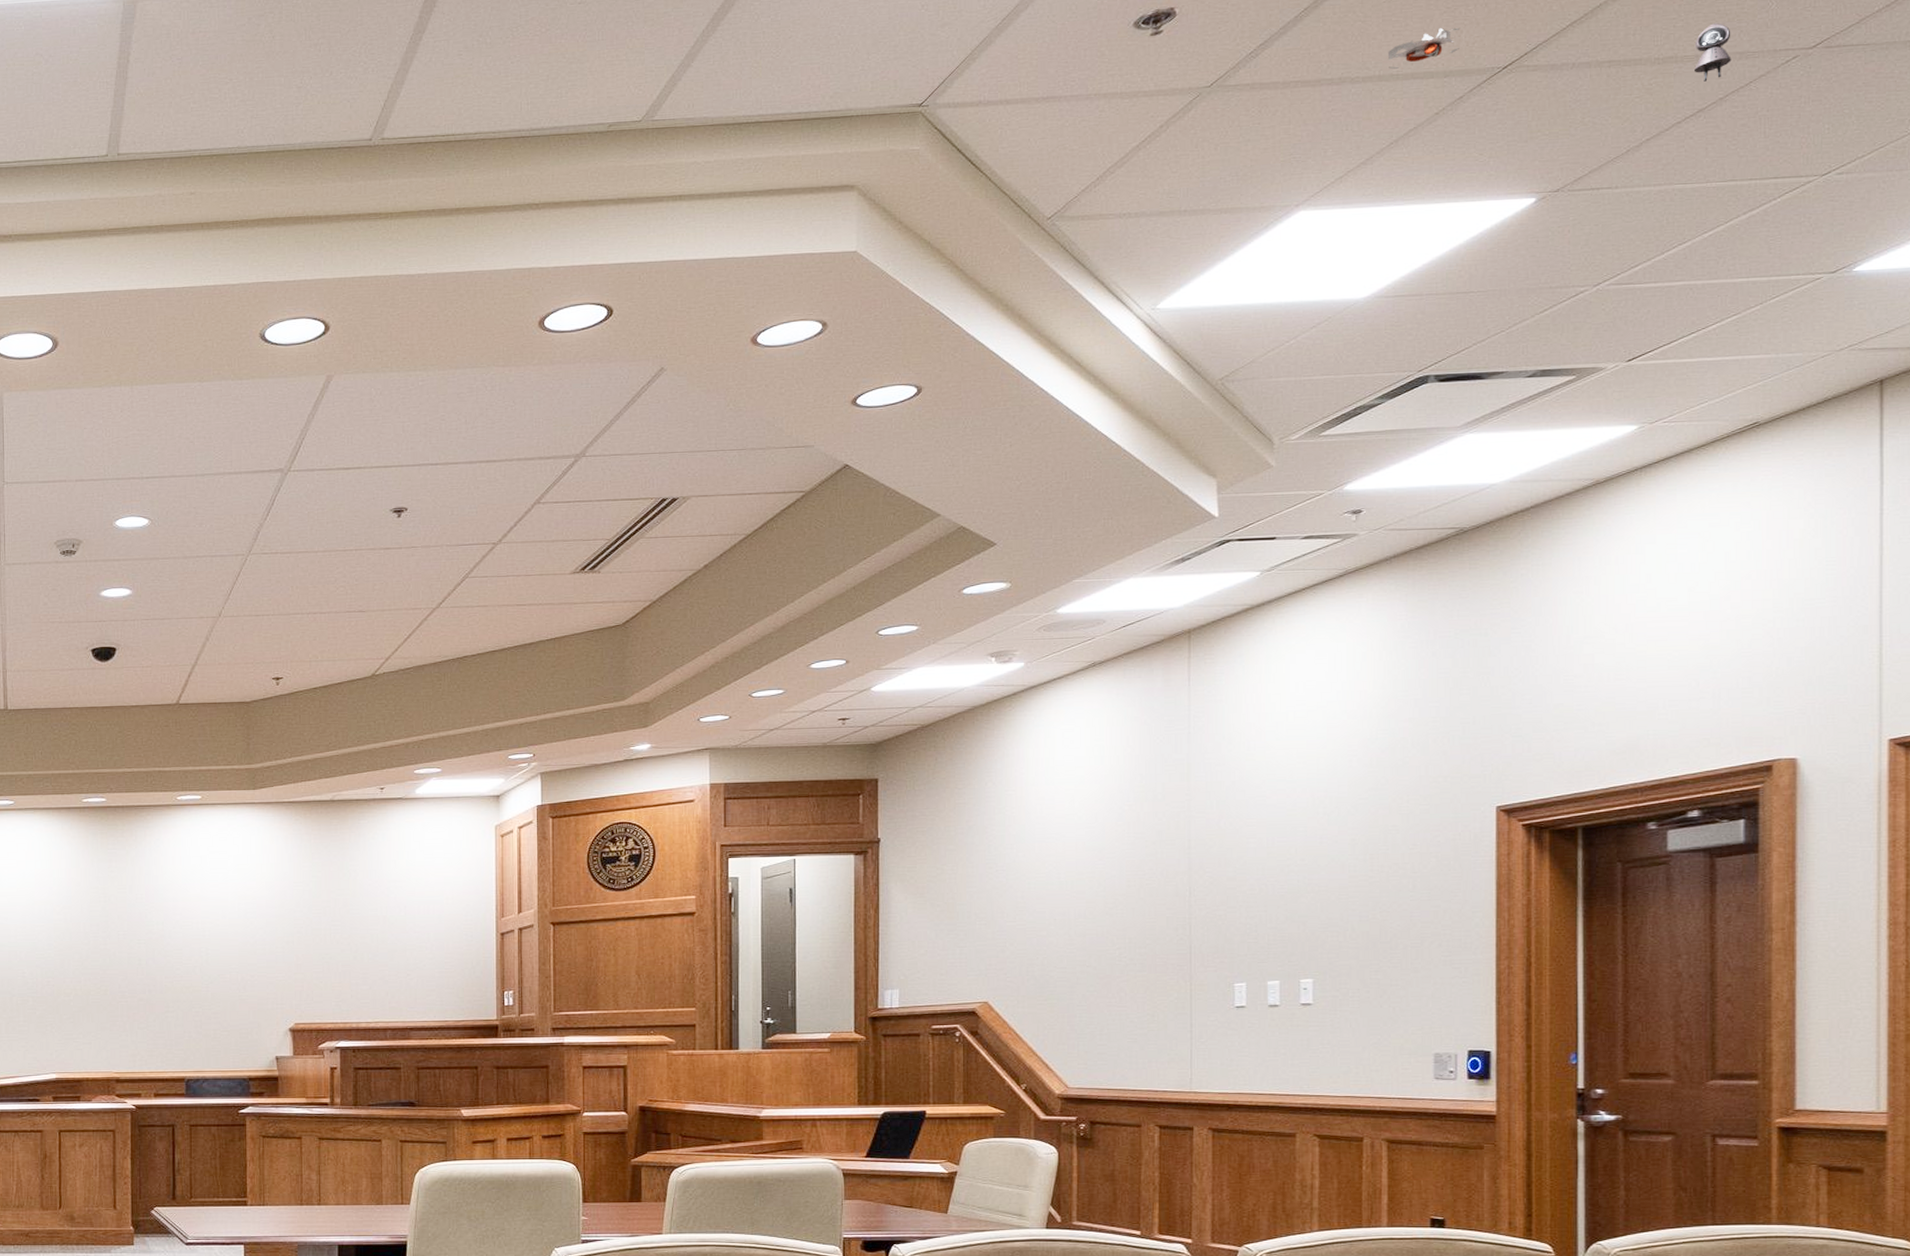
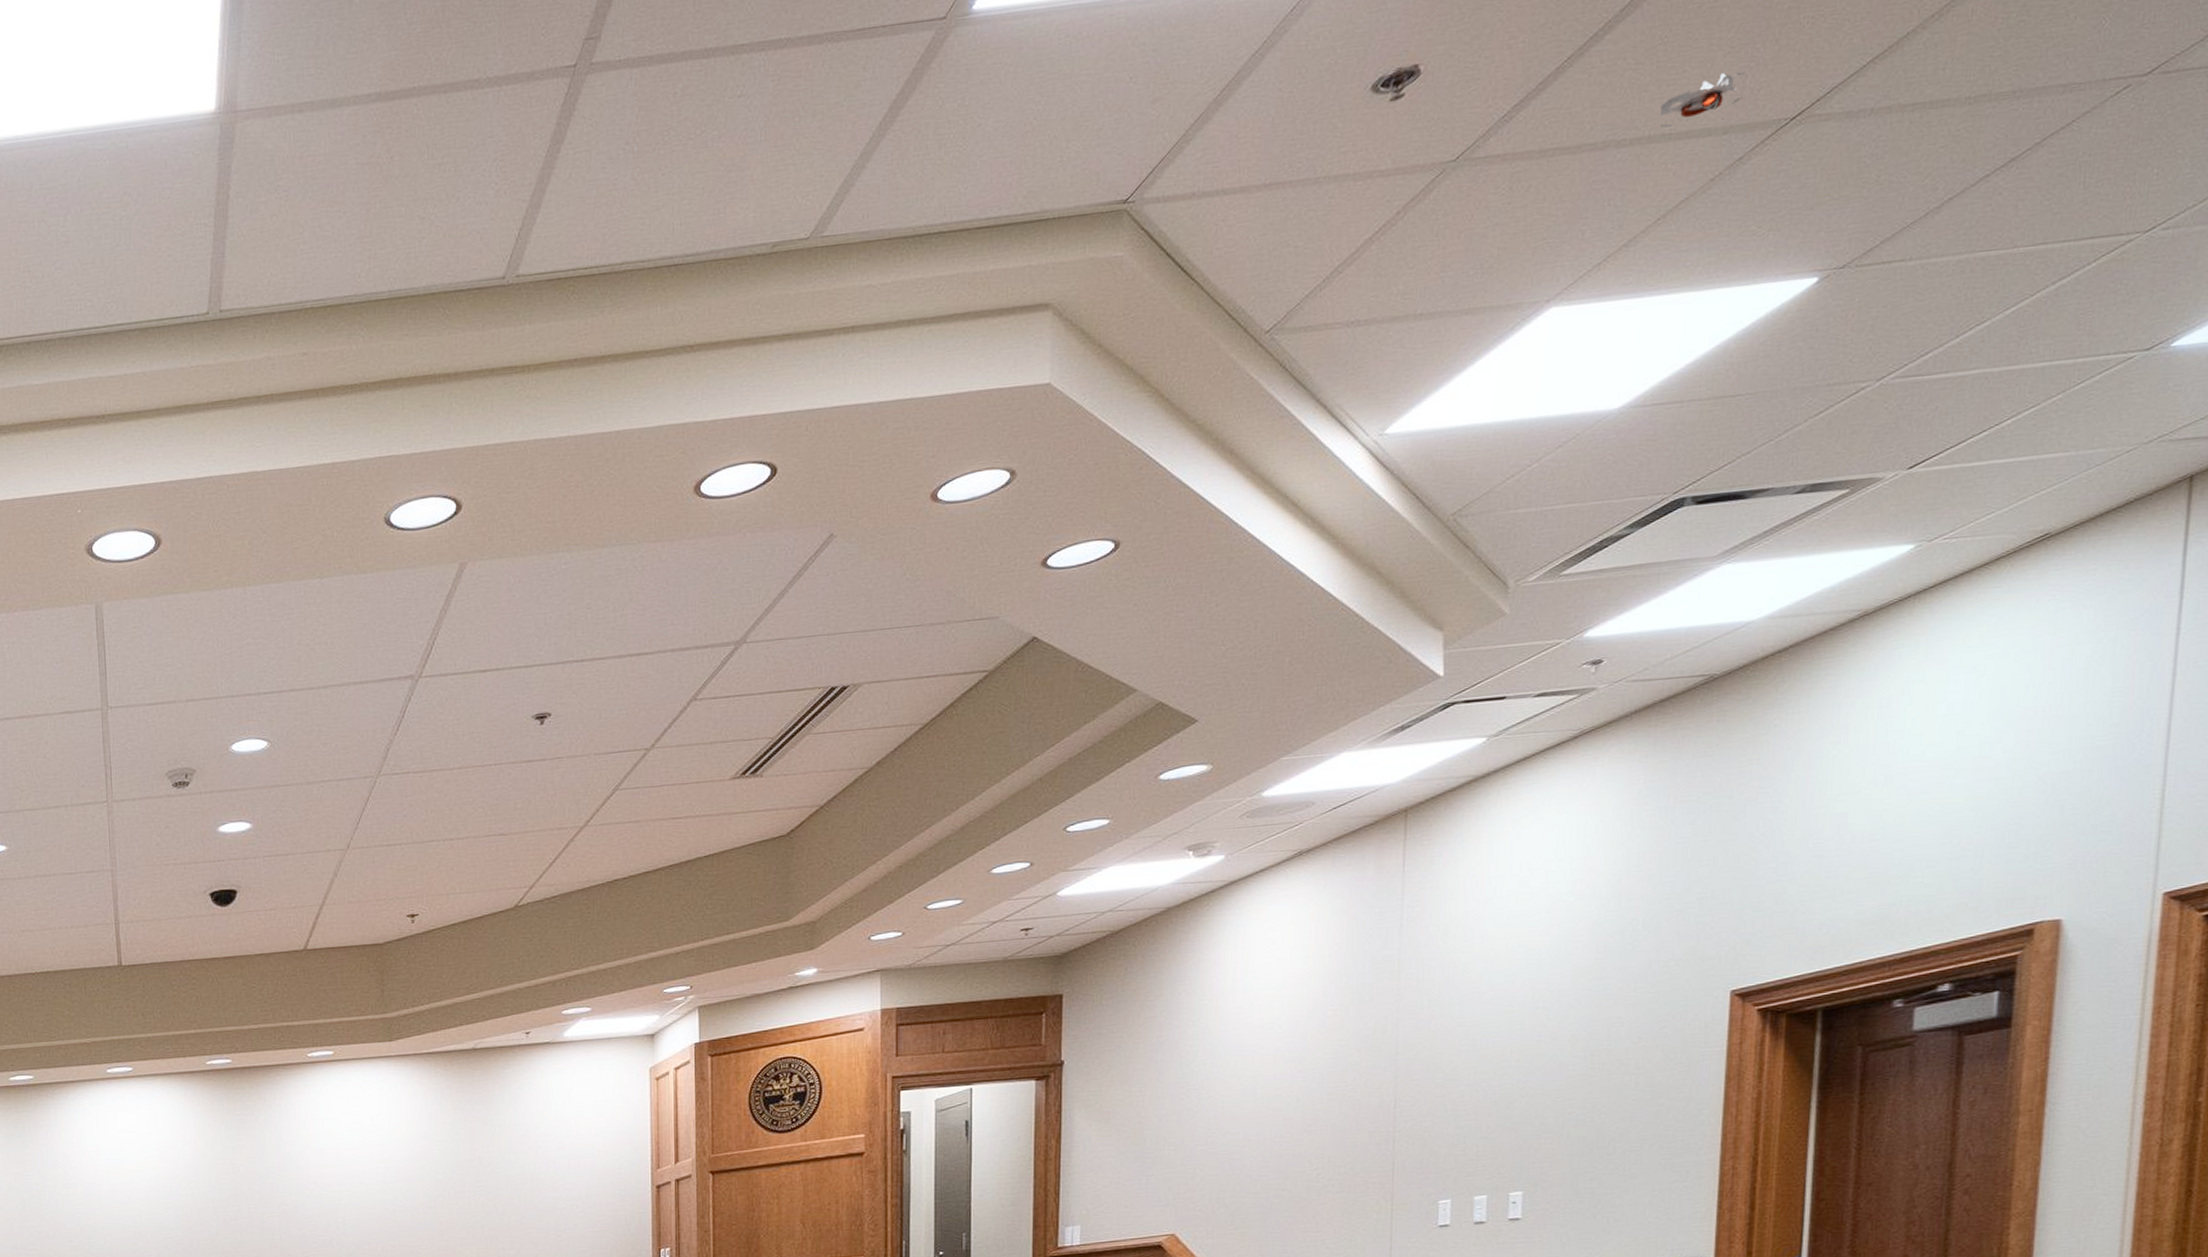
toy figurine: present [1695,23,1731,82] -> none [2010,49,2056,123]

